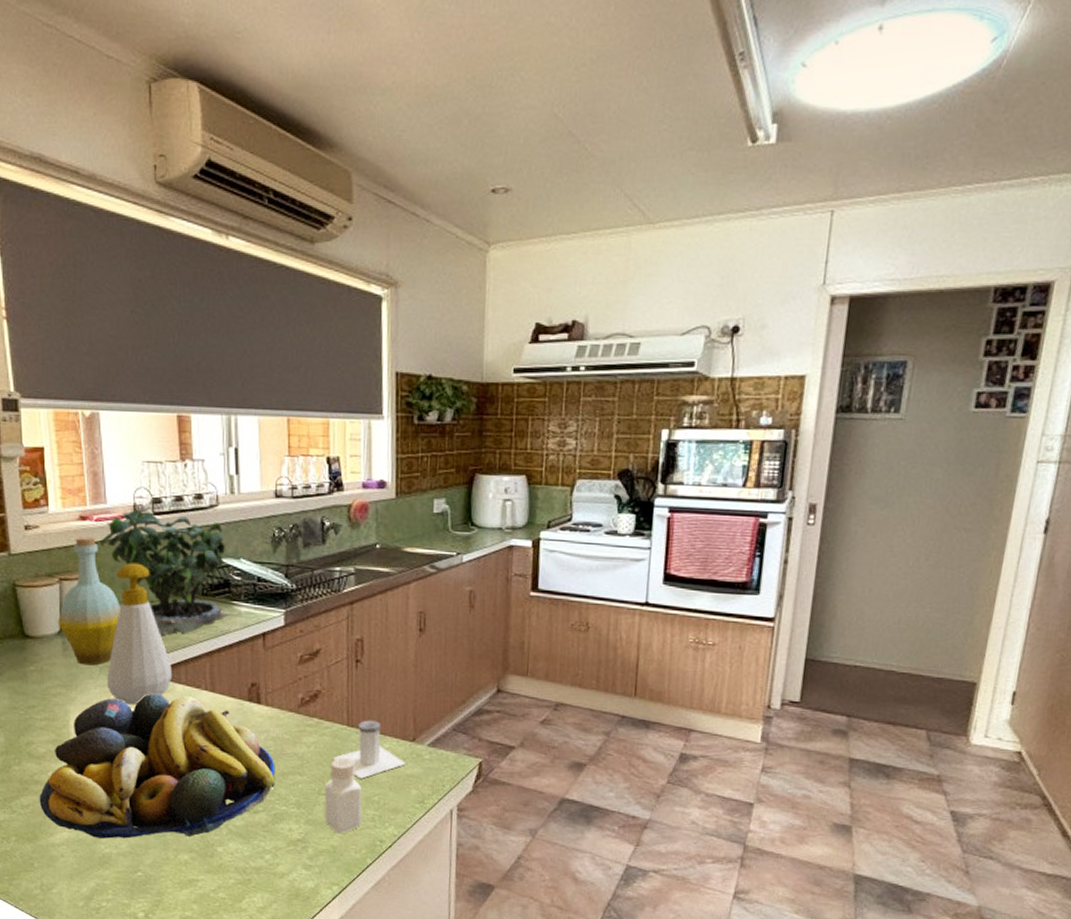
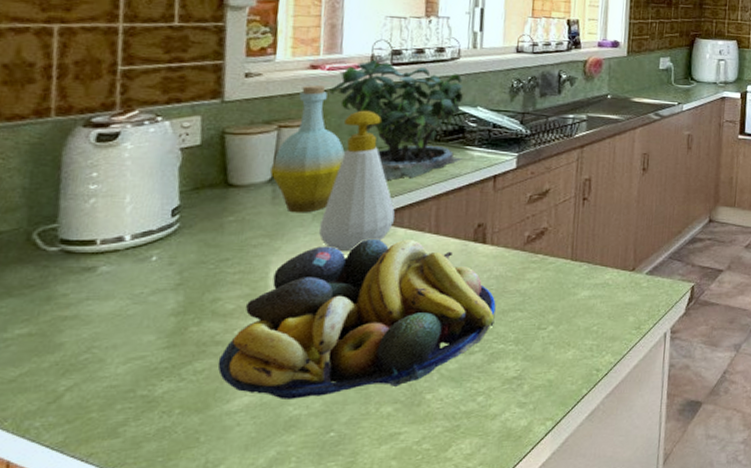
pepper shaker: present [324,757,362,834] -> none [543,290,582,367]
salt shaker: present [333,720,406,779] -> none [555,253,625,310]

